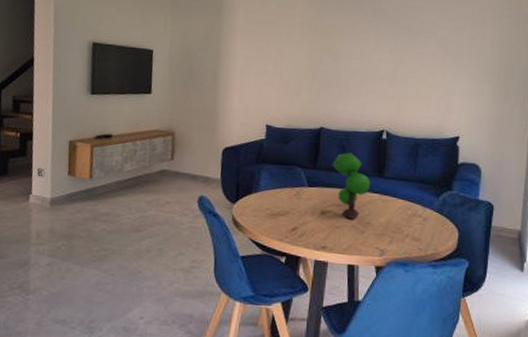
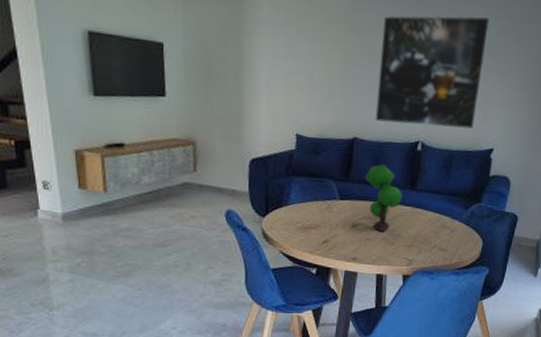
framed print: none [340,19,443,118] -> present [375,15,490,129]

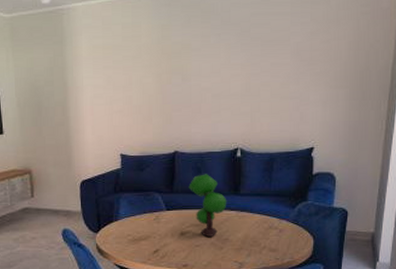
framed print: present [375,15,490,129] -> none [192,24,296,134]

